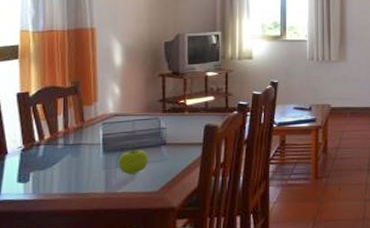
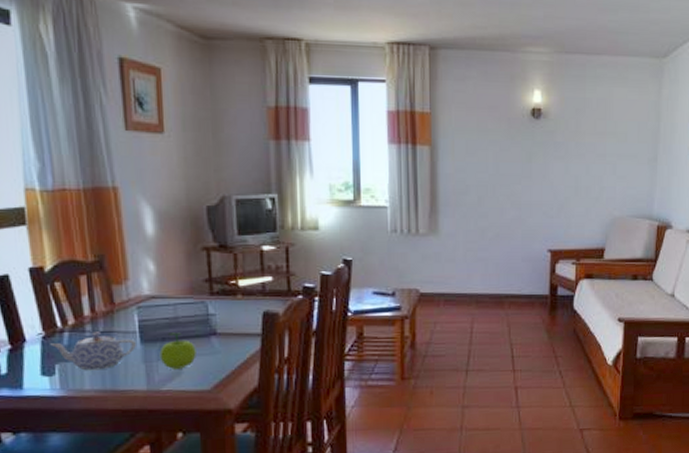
teapot: none [28,144,99,178] -> present [50,332,136,371]

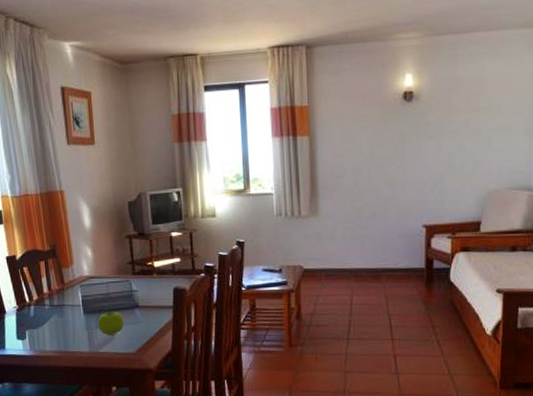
teapot: present [50,332,136,371] -> none [22,305,81,336]

